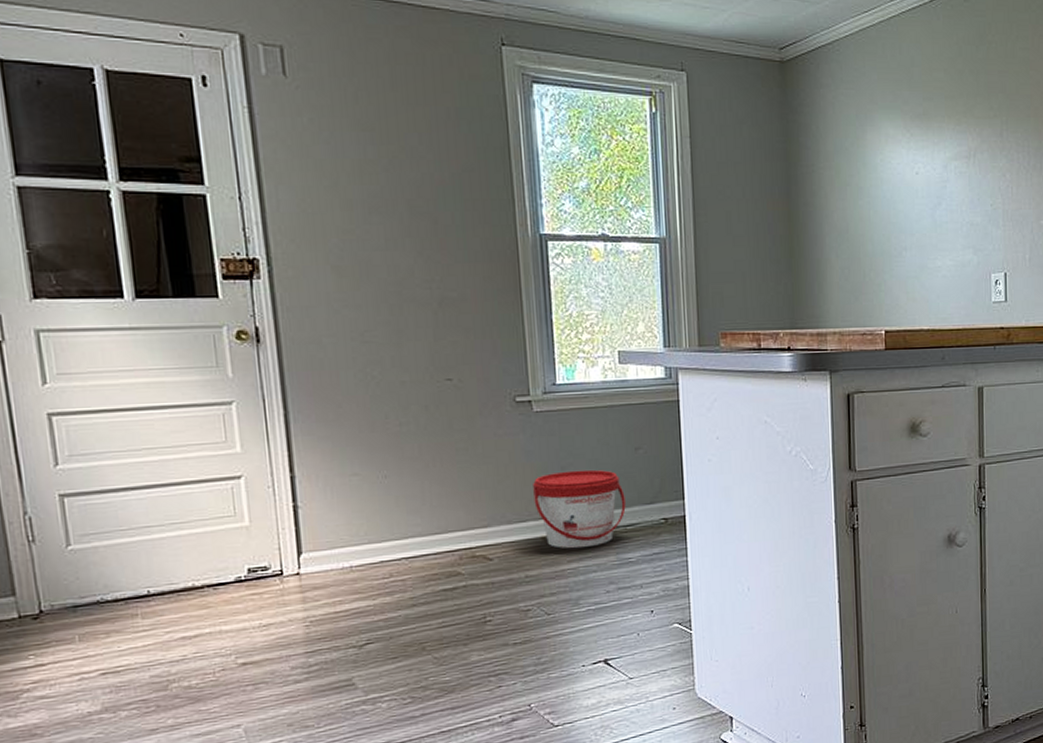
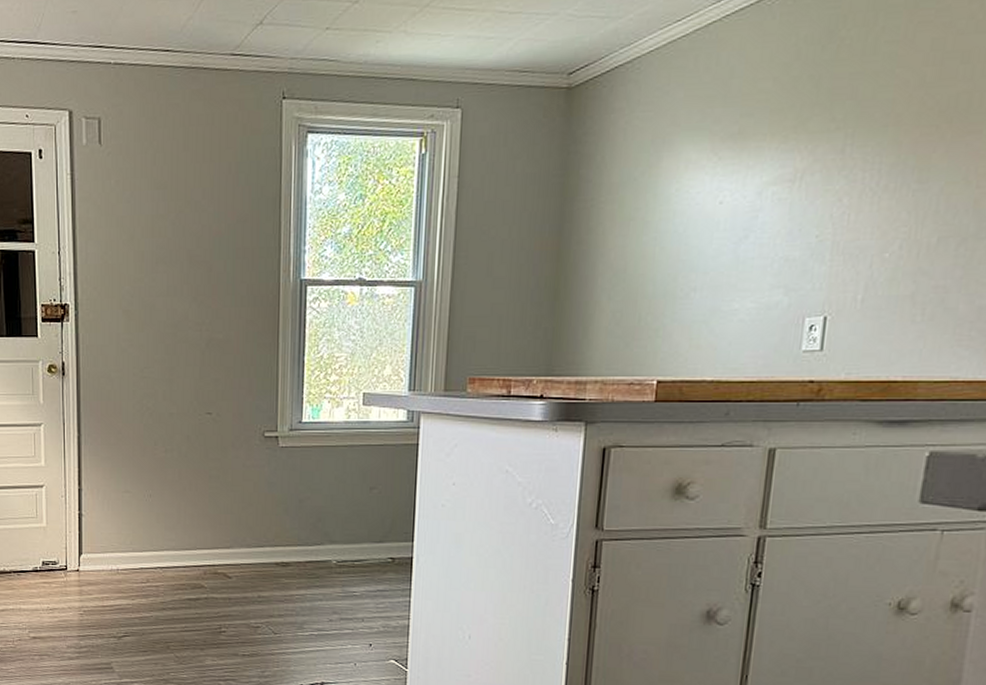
bucket: present [533,469,626,549] -> none [272,504,356,577]

